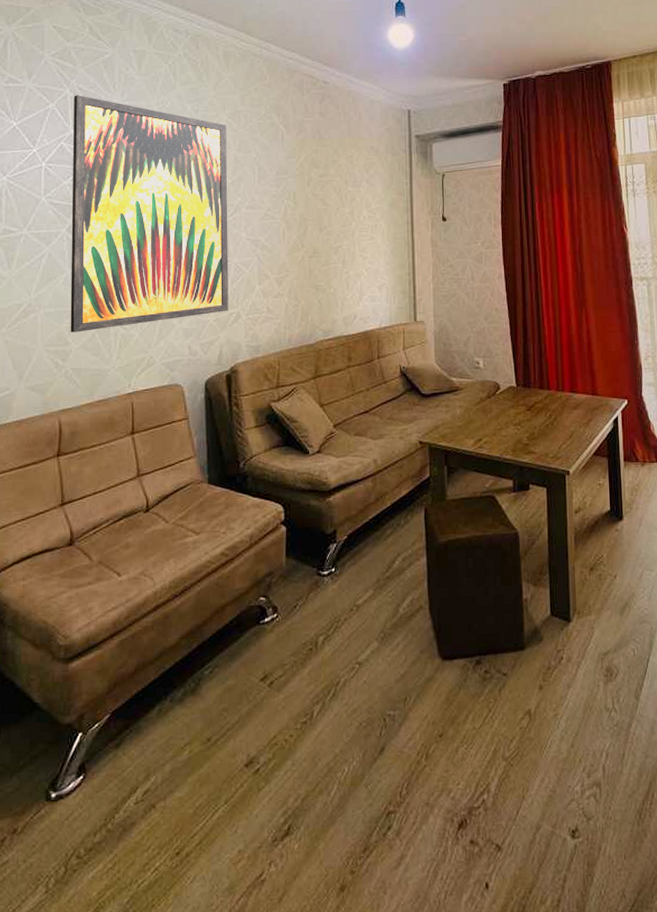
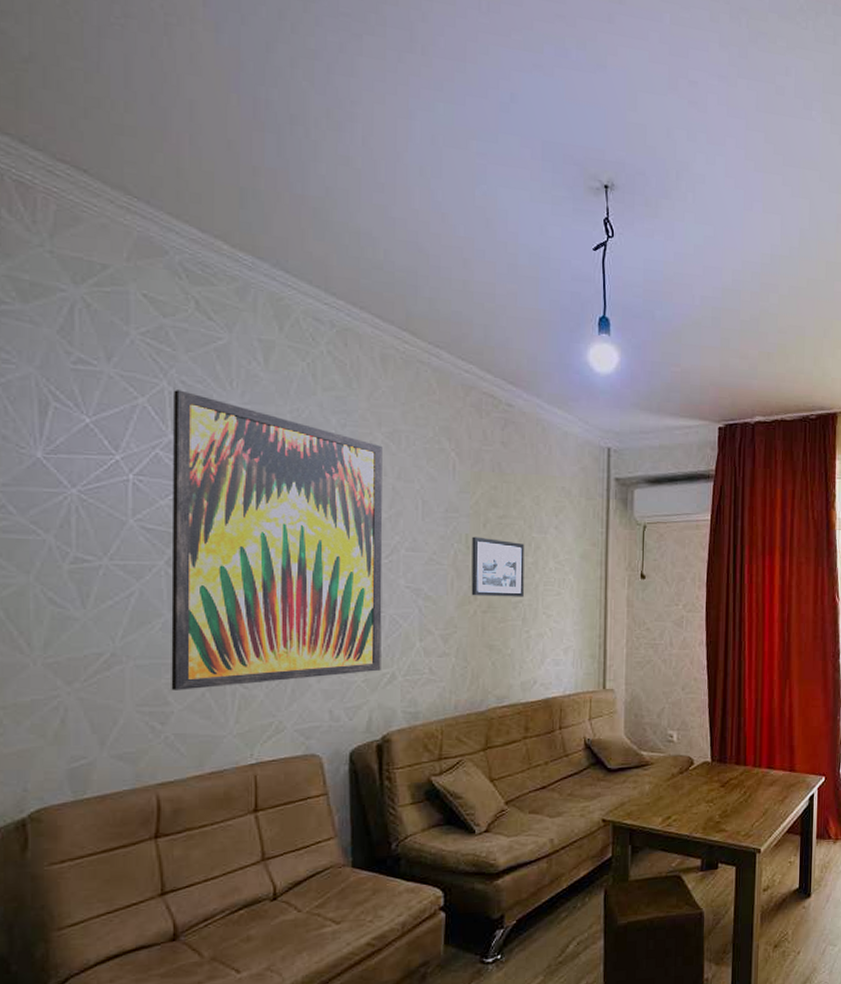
picture frame: none [299,193,343,244] -> present [471,536,525,597]

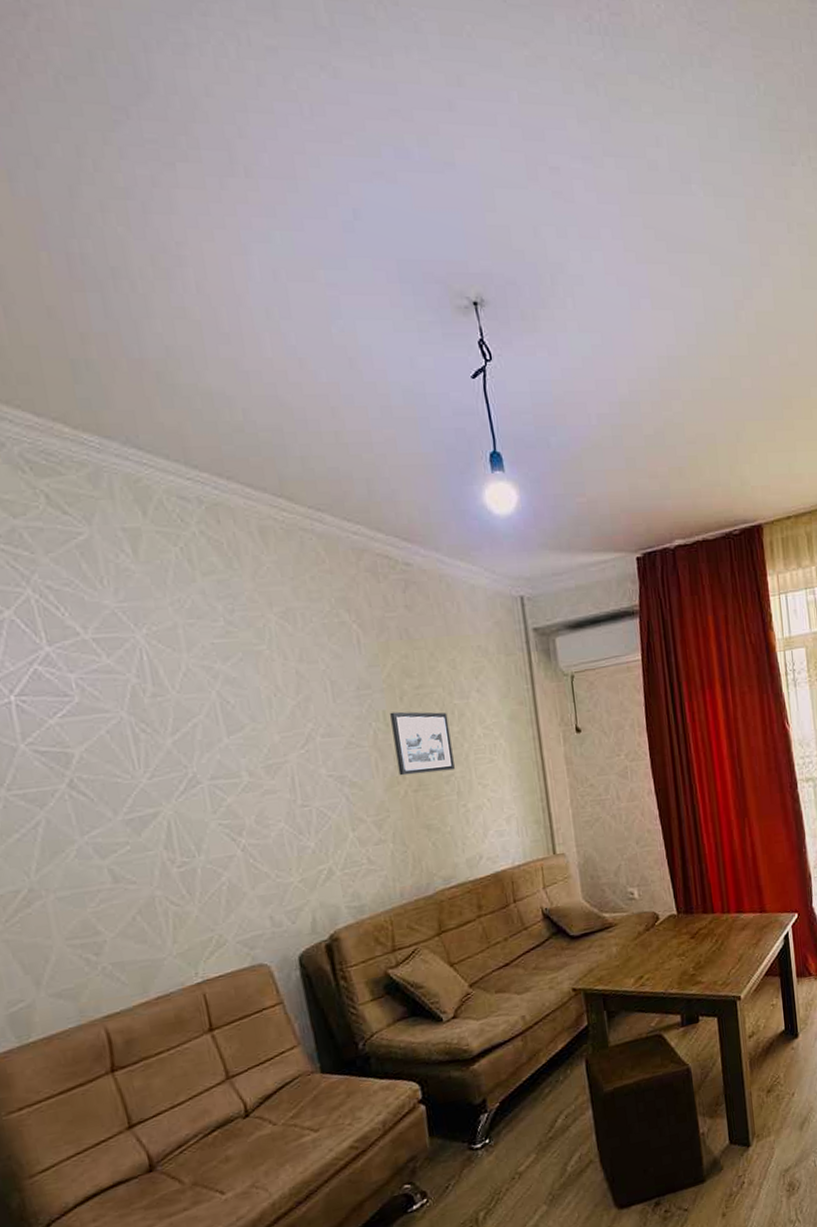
wall art: present [171,390,383,690] -> none [41,596,317,919]

